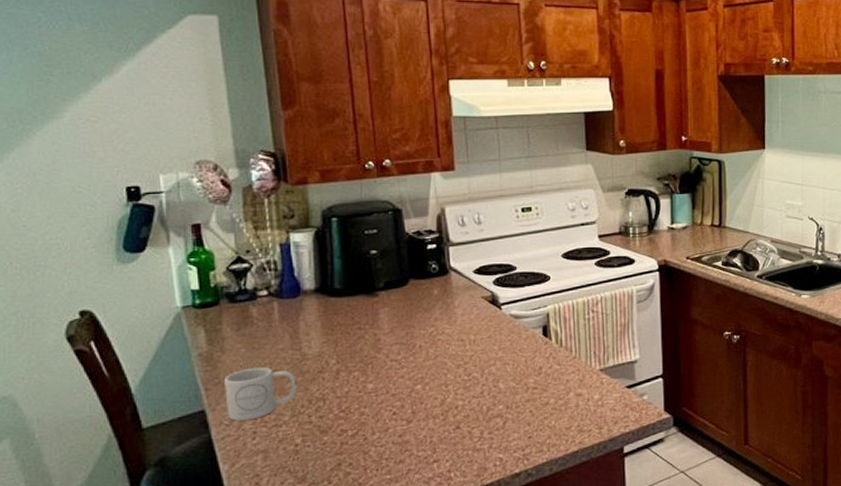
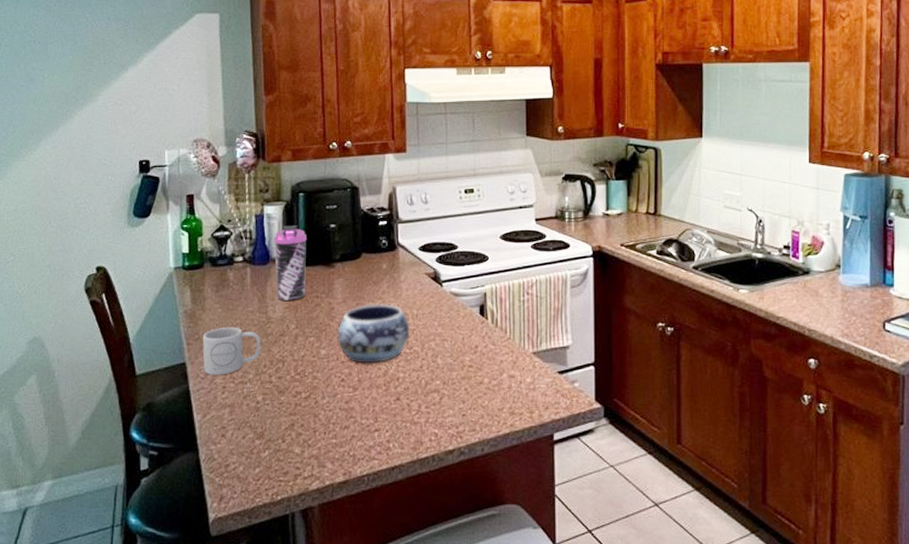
water bottle: none [304,253,345,335] -> present [274,226,307,300]
decorative bowl: none [385,331,468,395] -> present [337,304,410,364]

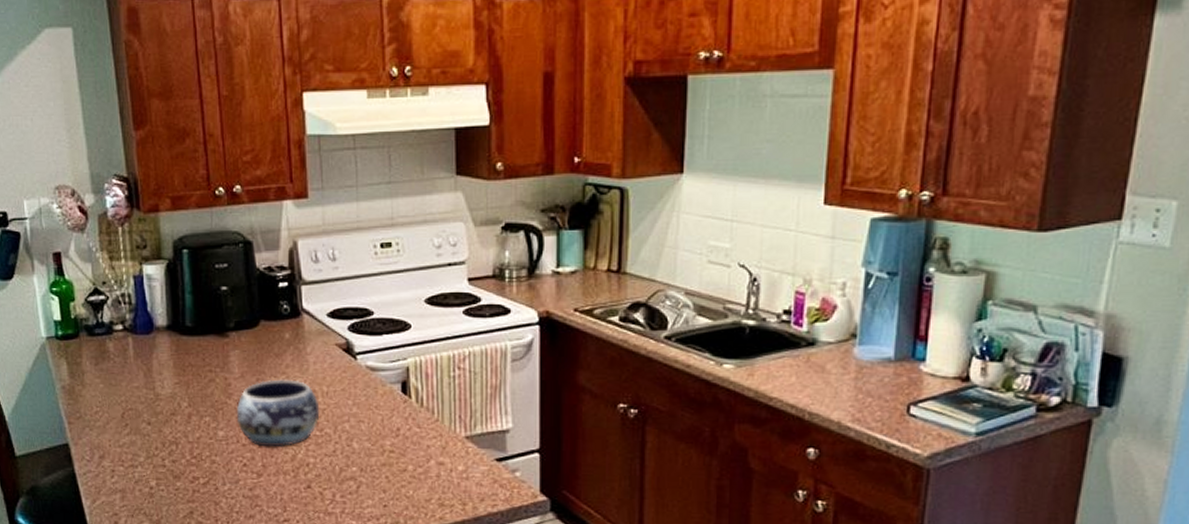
mug: present [202,326,261,375] -> none [85,404,151,458]
water bottle: present [274,226,307,300] -> none [157,288,197,375]

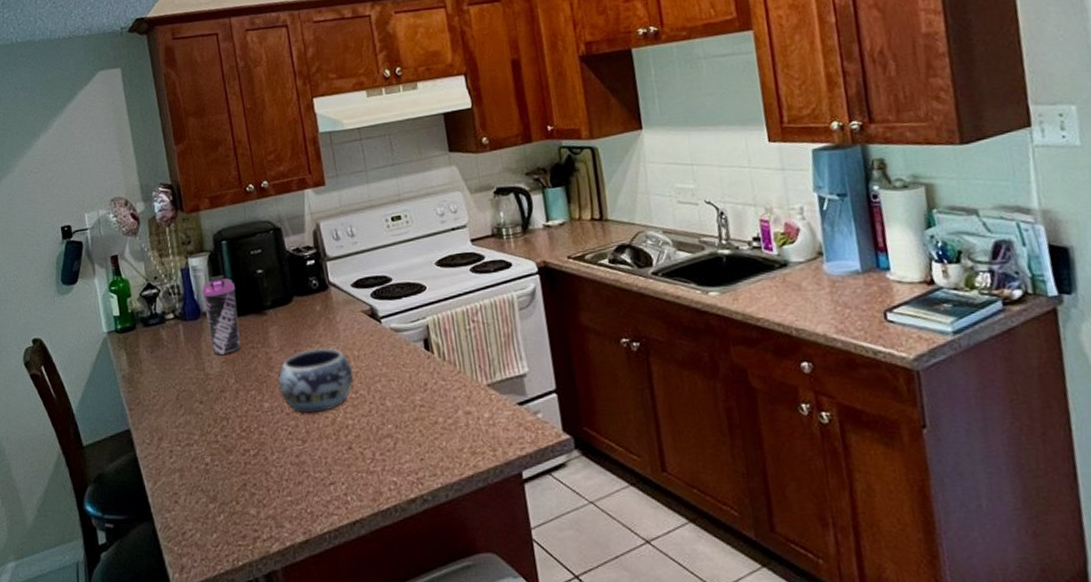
water bottle: none [157,288,197,375] -> present [202,275,241,355]

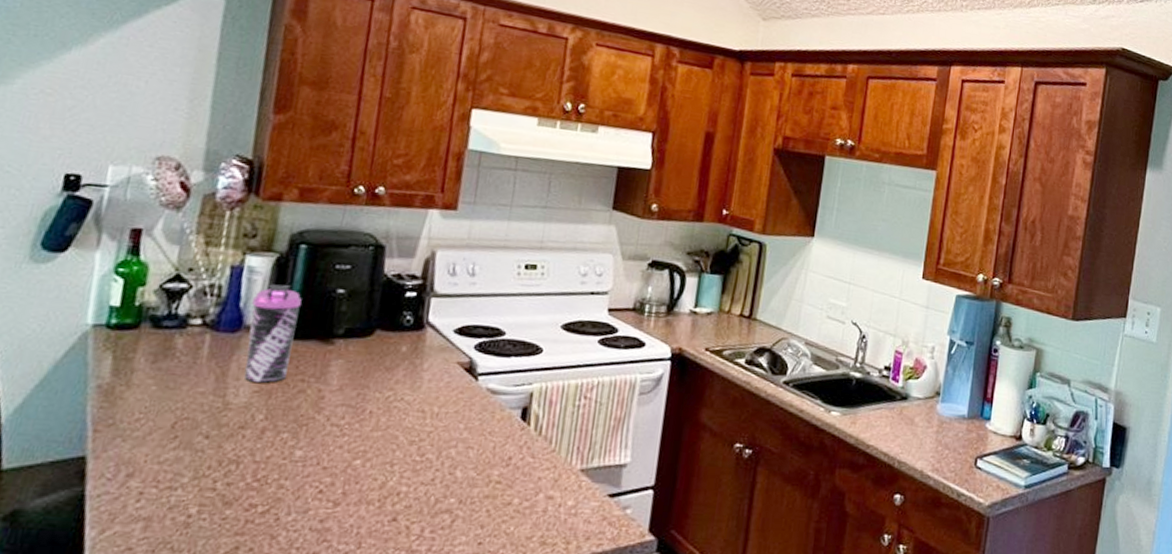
decorative bowl: present [278,348,354,414] -> none [321,395,426,473]

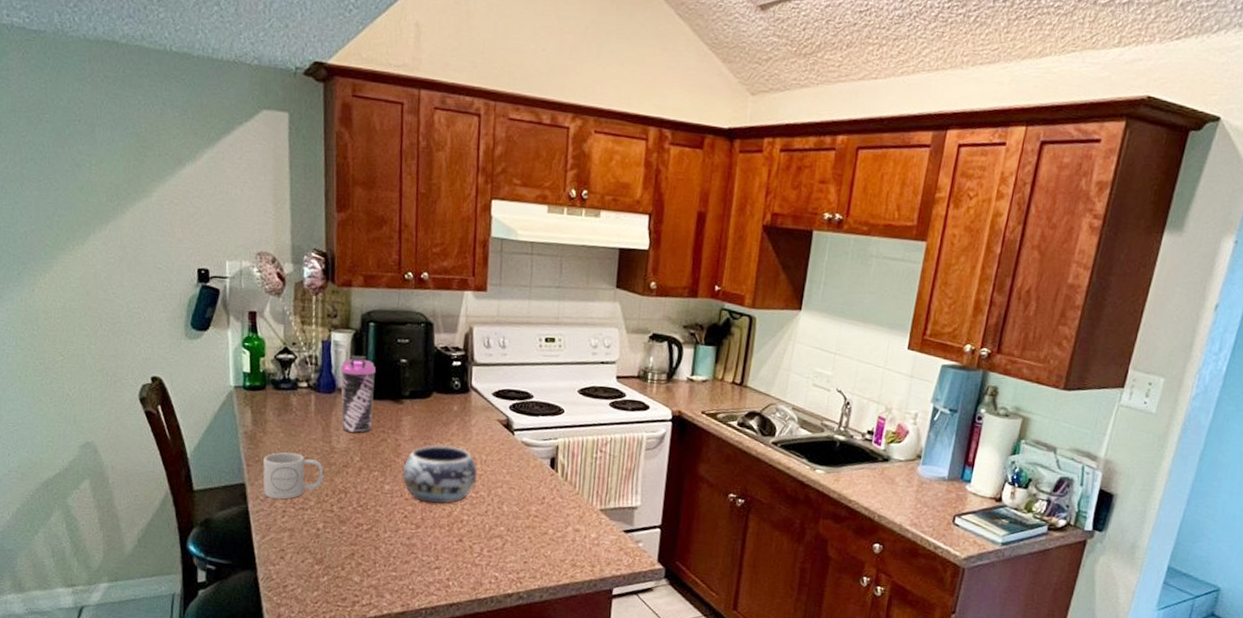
mug: none [112,410,210,477] -> present [263,452,324,500]
decorative bowl: none [321,395,426,473] -> present [402,444,478,505]

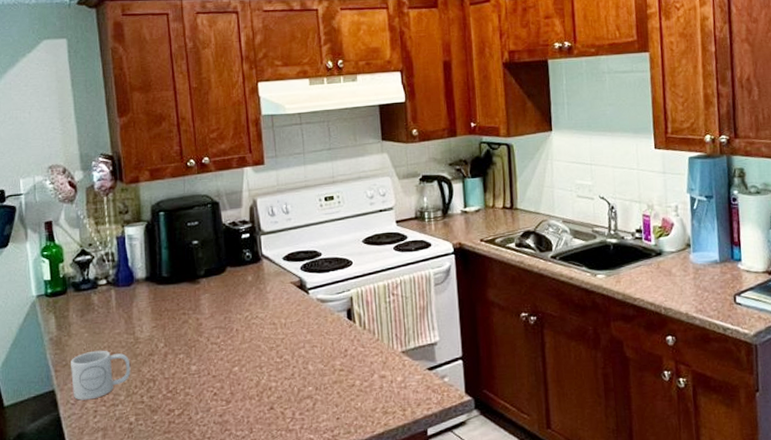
water bottle: present [340,355,376,433] -> none [137,245,172,320]
decorative bowl: present [402,444,478,505] -> none [207,315,280,377]

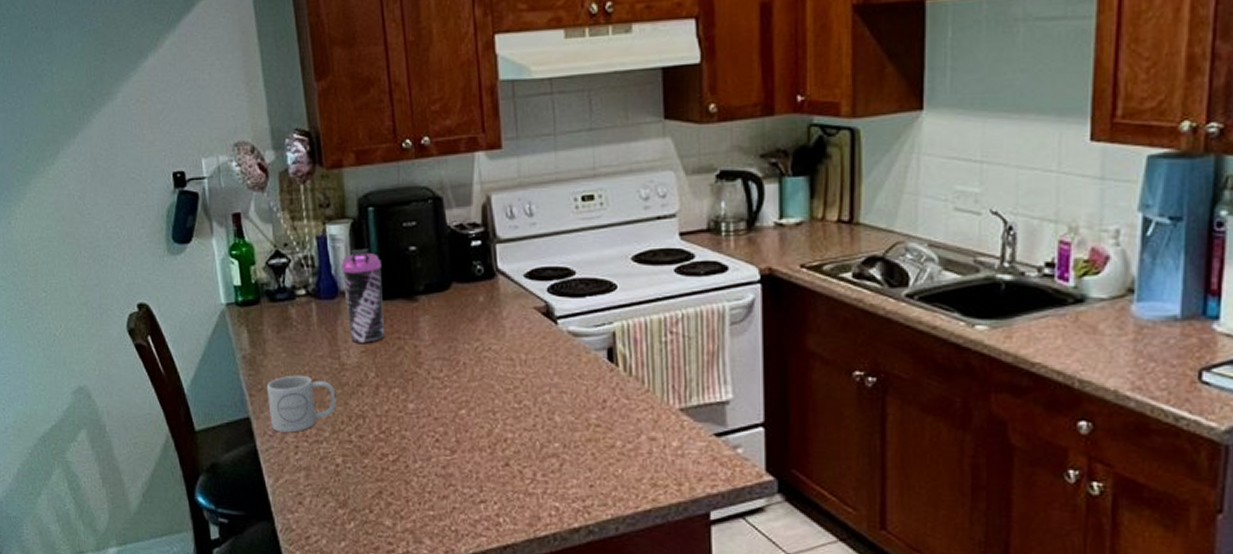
water bottle: none [137,245,172,320] -> present [341,249,384,343]

